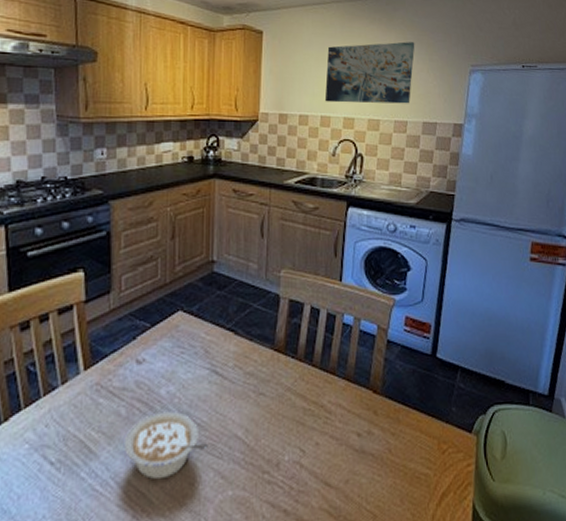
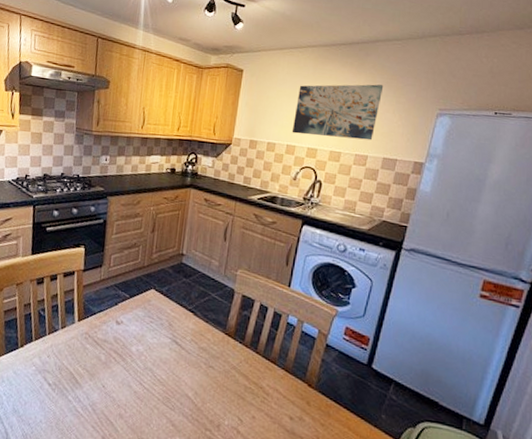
legume: present [125,411,208,480] -> none [101,364,164,416]

